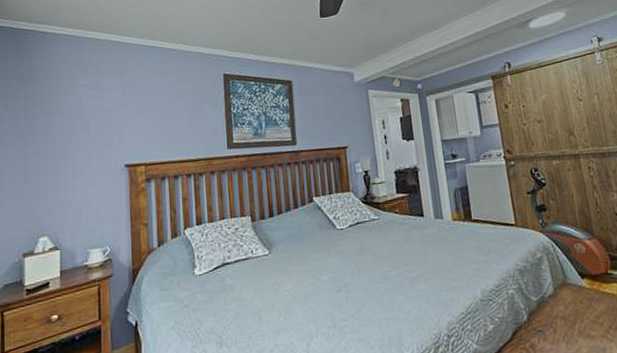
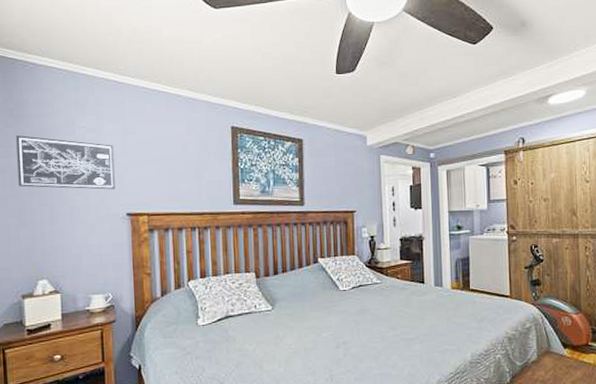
wall art: none [25,98,115,146] -> present [16,135,115,190]

